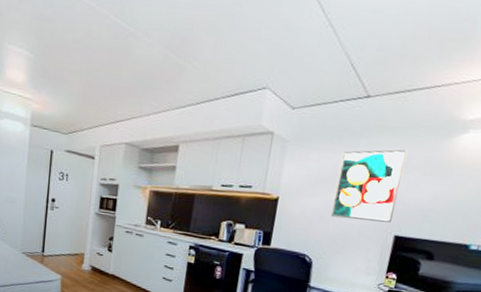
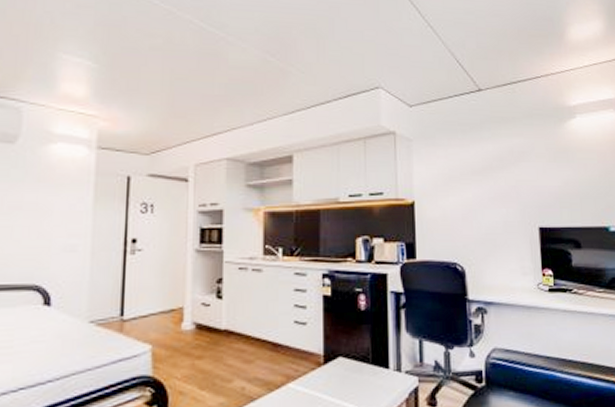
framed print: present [330,149,407,223] -> none [469,138,533,216]

